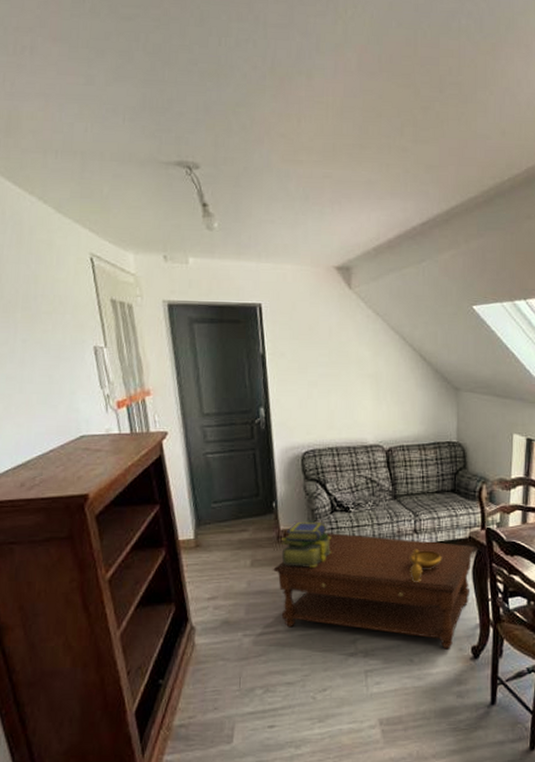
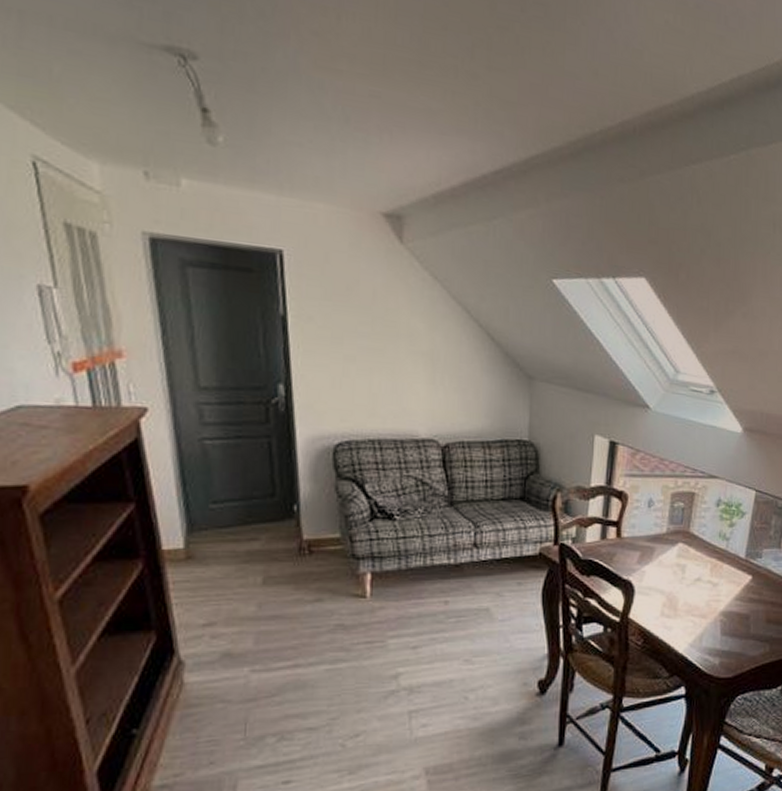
coffee table: present [273,533,474,649] -> none [292,545,545,684]
stack of books: present [280,522,332,568] -> none [303,531,370,587]
decorative bowl: present [410,549,442,582] -> none [467,566,506,606]

